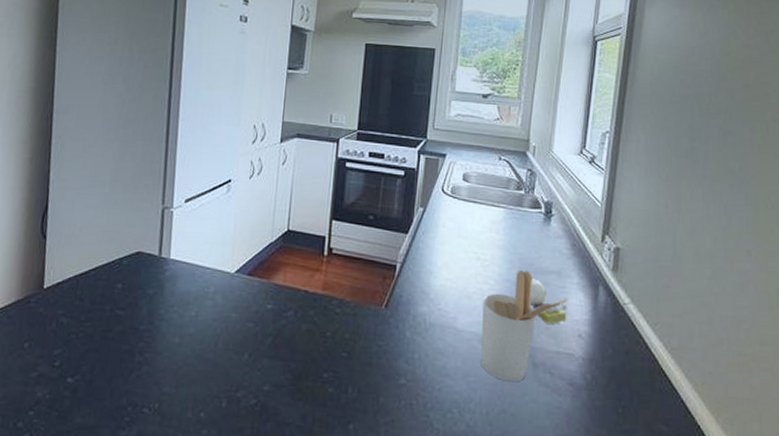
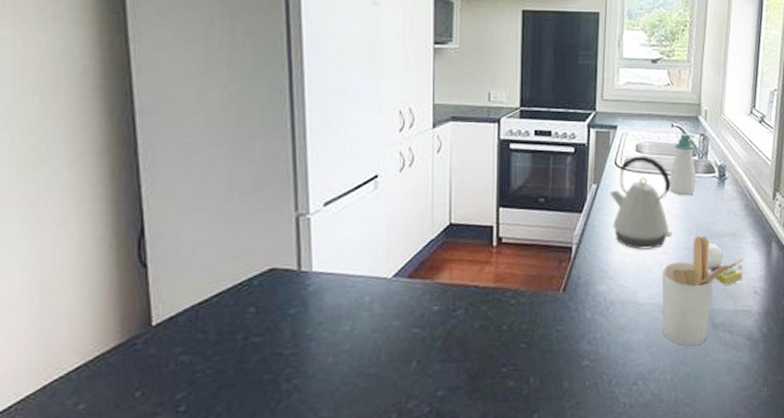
kettle: none [435,184,497,277] -> present [610,155,673,250]
soap bottle: none [494,167,522,229] -> present [669,134,696,196]

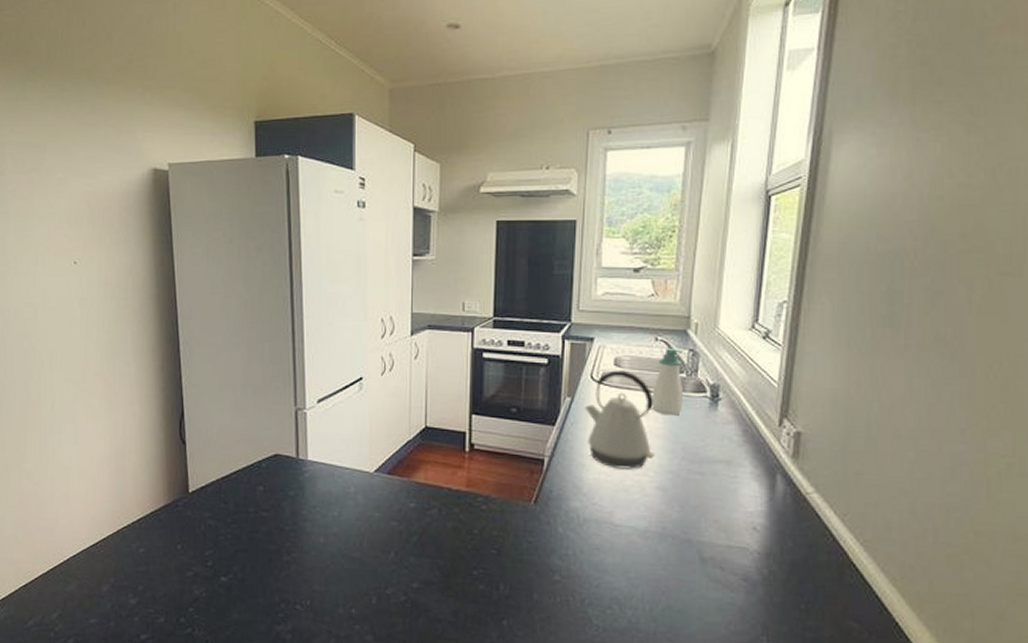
utensil holder: present [662,235,744,347] -> none [642,459,741,578]
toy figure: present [707,243,743,286] -> none [695,469,739,518]

